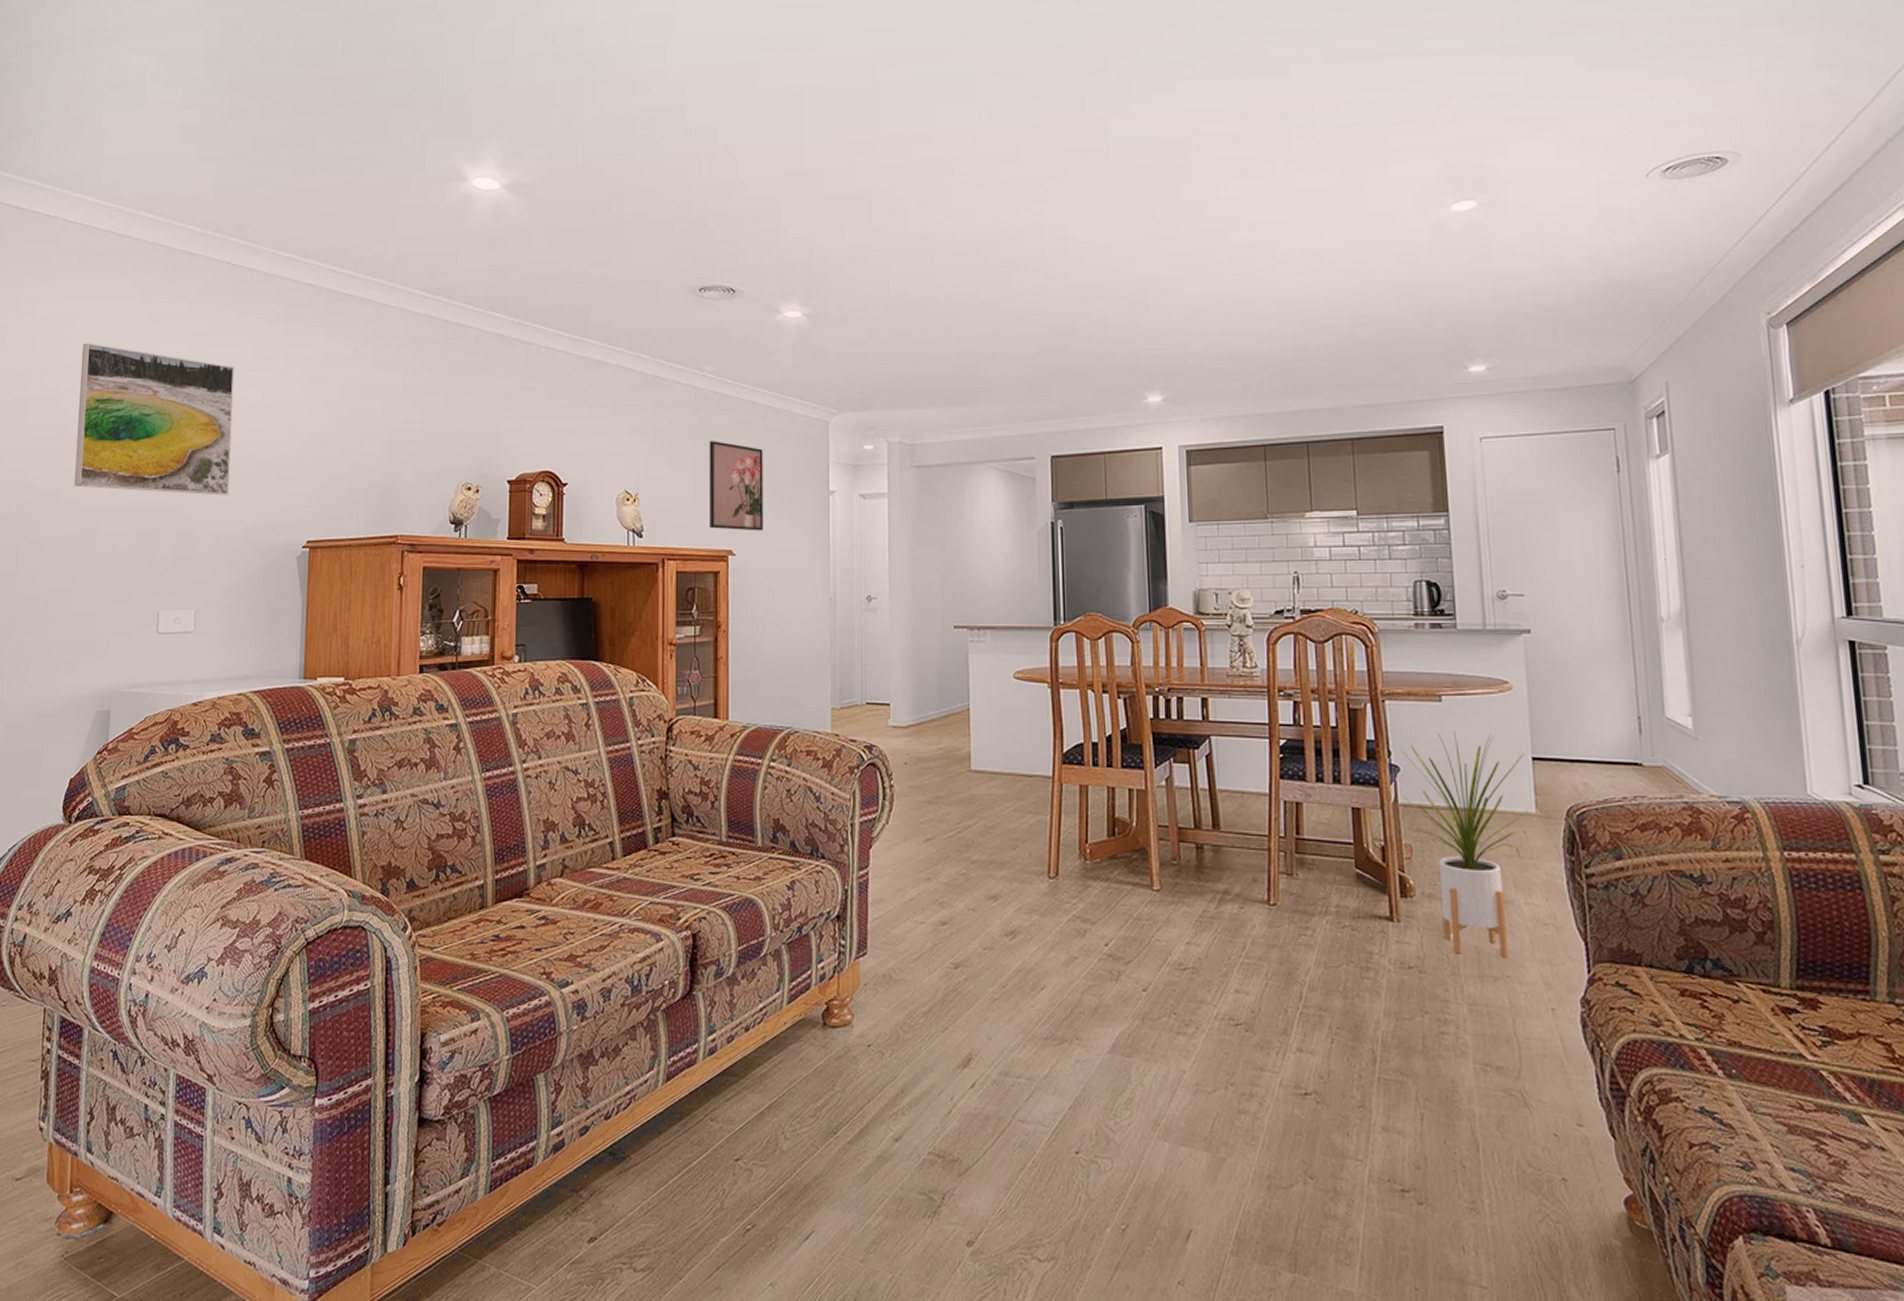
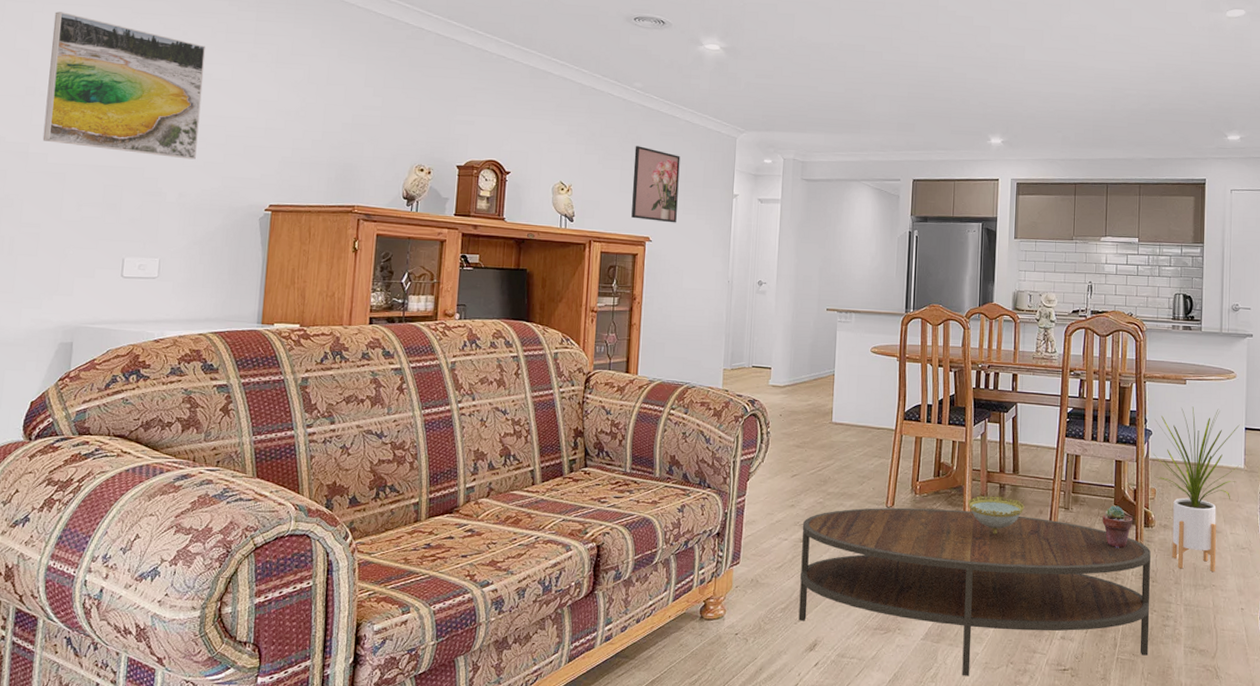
coffee table: none [942,878,1423,1102] -> present [798,507,1151,676]
decorative bowl: none [1155,860,1232,911] -> present [968,495,1025,534]
potted succulent: none [1340,868,1384,927] -> present [1102,505,1133,548]

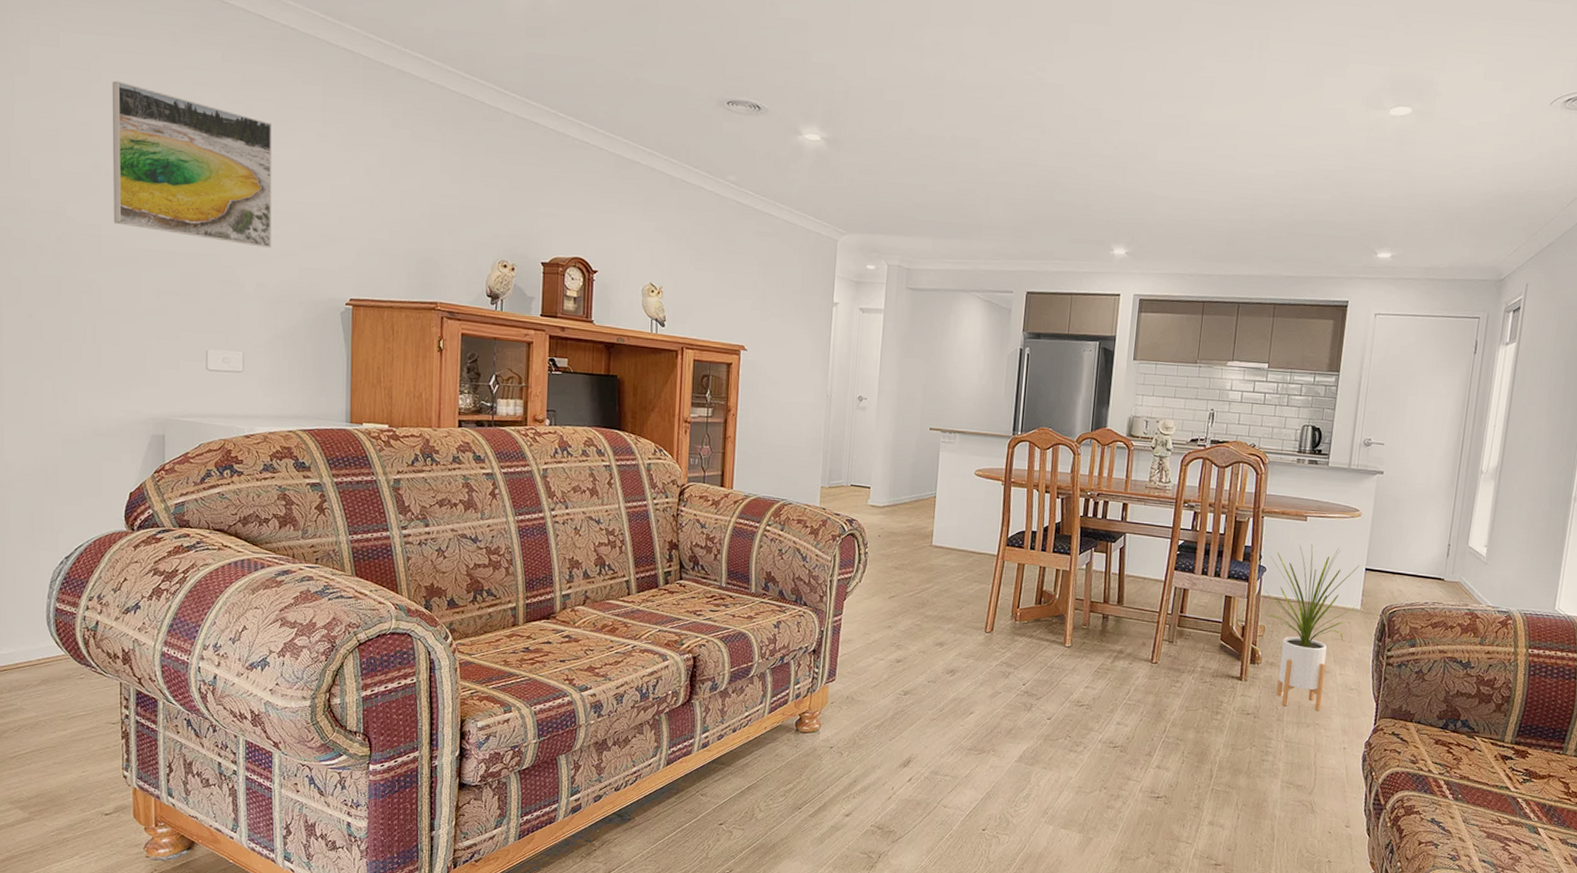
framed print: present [631,146,680,223] -> none [725,246,777,332]
coffee table: present [798,507,1151,676] -> none [893,632,1255,799]
decorative bowl: present [968,495,1025,534] -> none [1069,625,1128,664]
potted succulent: present [1102,505,1133,548] -> none [1206,640,1239,684]

